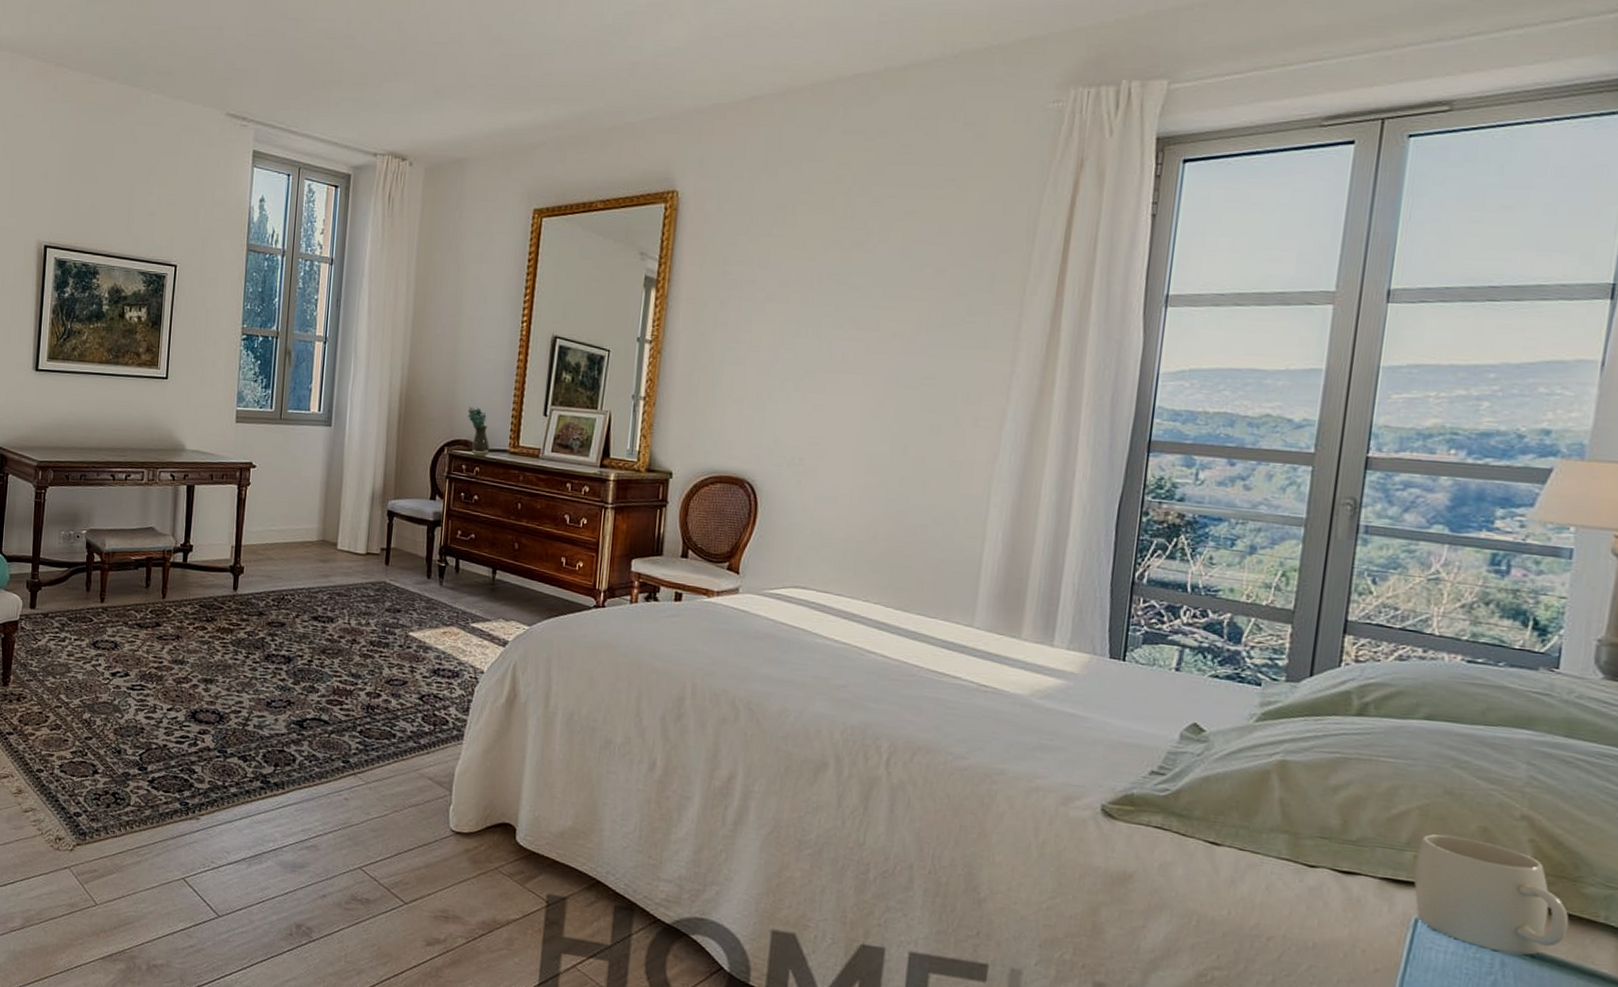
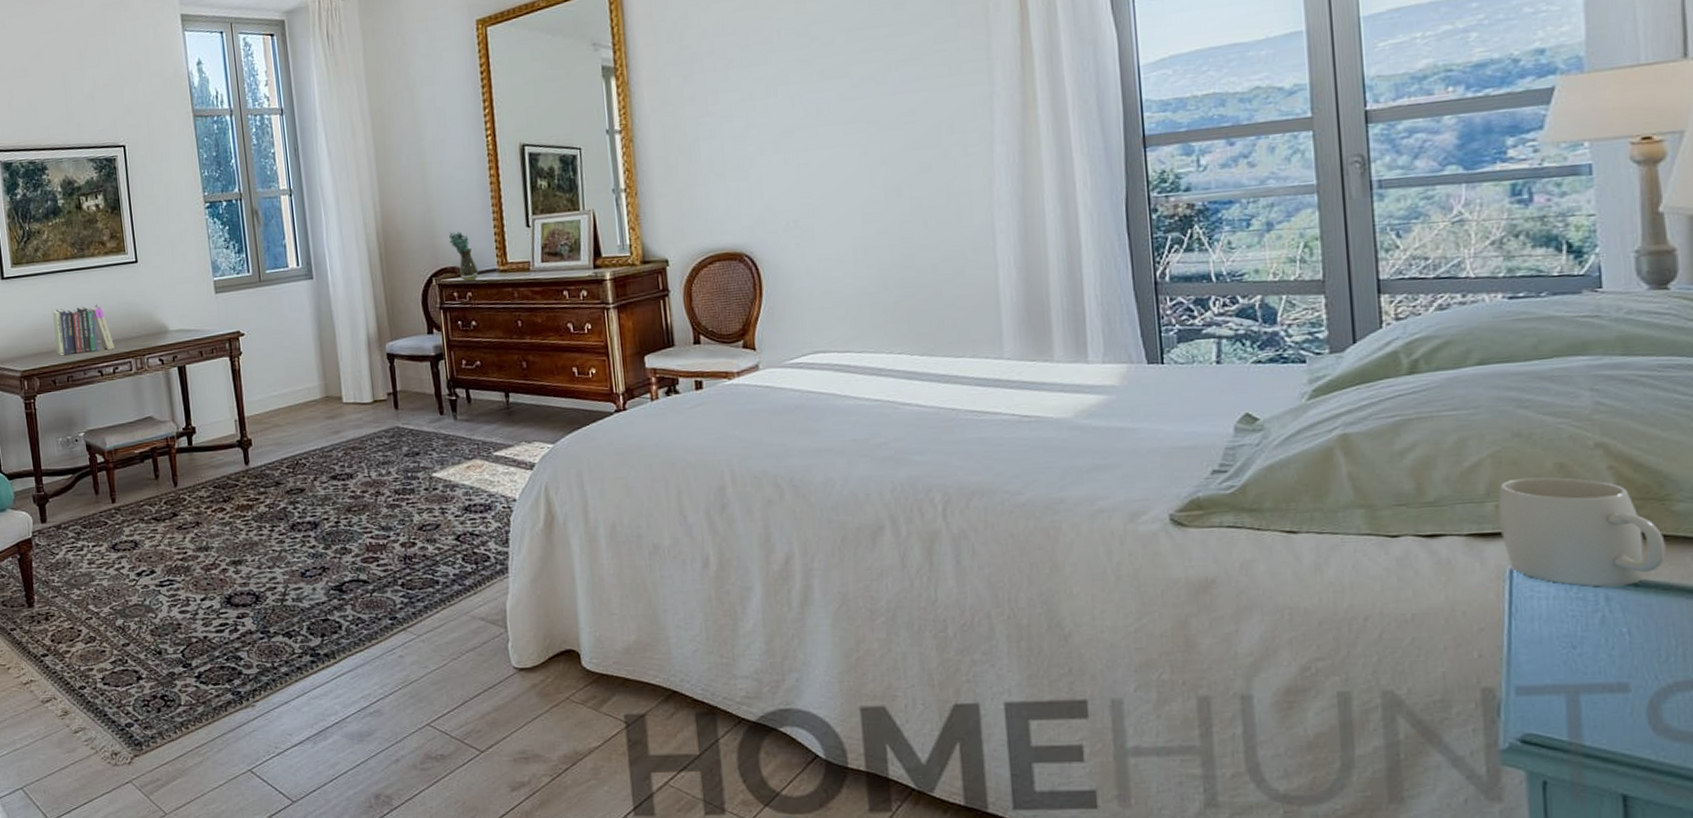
books: none [74,409,131,458] -> present [52,305,115,356]

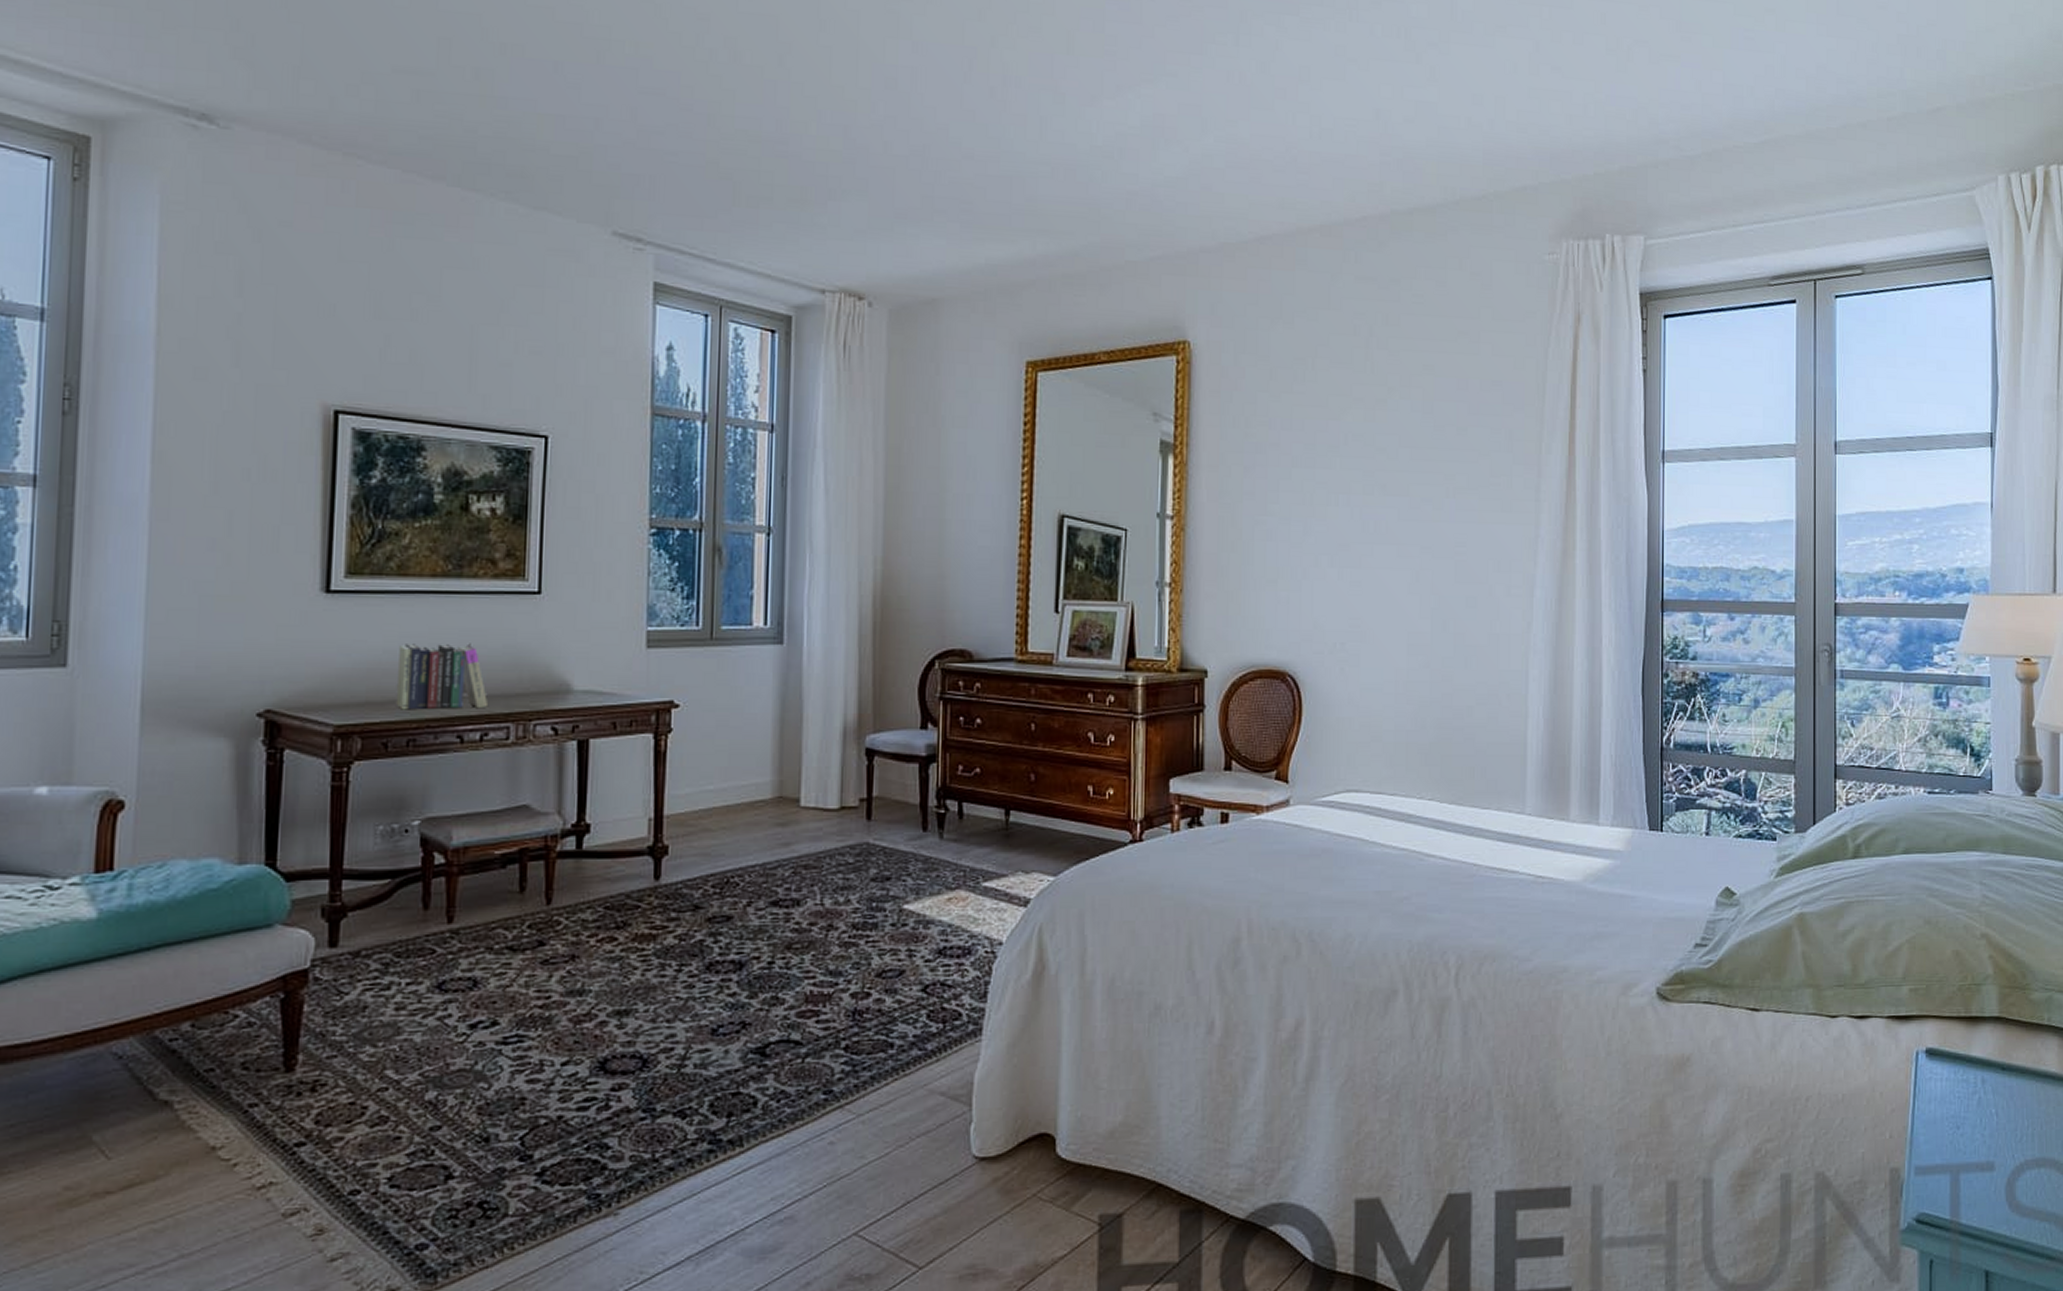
vase: present [449,231,478,283] -> none [962,607,991,670]
mug: present [1497,477,1666,587] -> none [1911,963,2024,1070]

